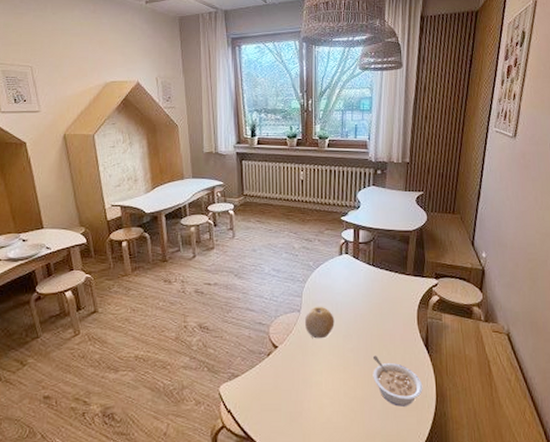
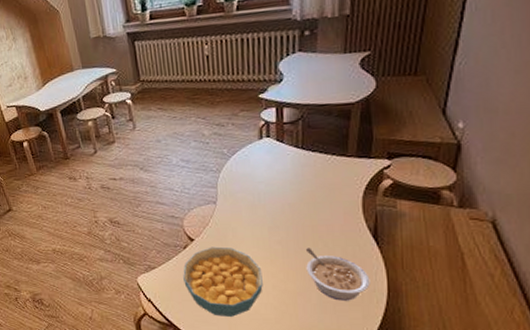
cereal bowl: none [264,354,336,427] -> present [183,246,263,317]
fruit: present [305,306,335,339] -> none [222,196,258,231]

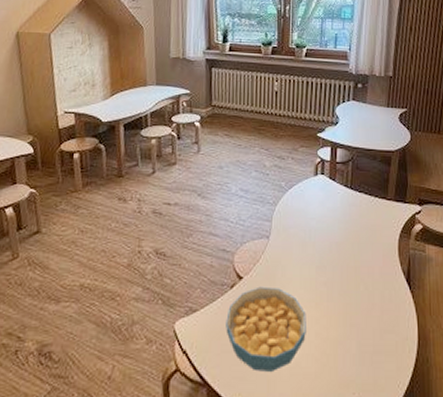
legume: present [305,248,371,301] -> none [348,290,404,350]

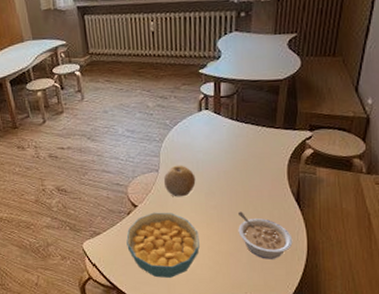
fruit: none [274,232,307,270] -> present [164,165,196,197]
legume: none [348,290,404,350] -> present [237,211,293,259]

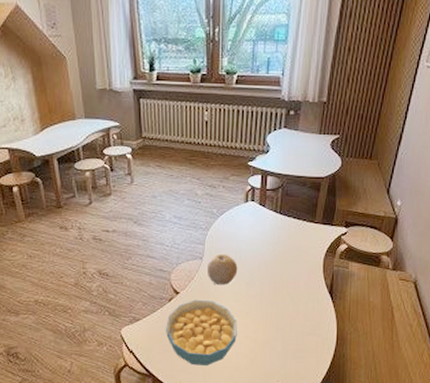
legume: present [237,211,293,259] -> none [274,301,324,349]

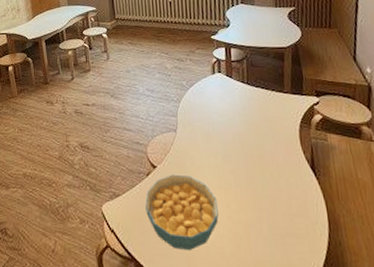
fruit: present [208,253,238,285] -> none [182,125,212,159]

